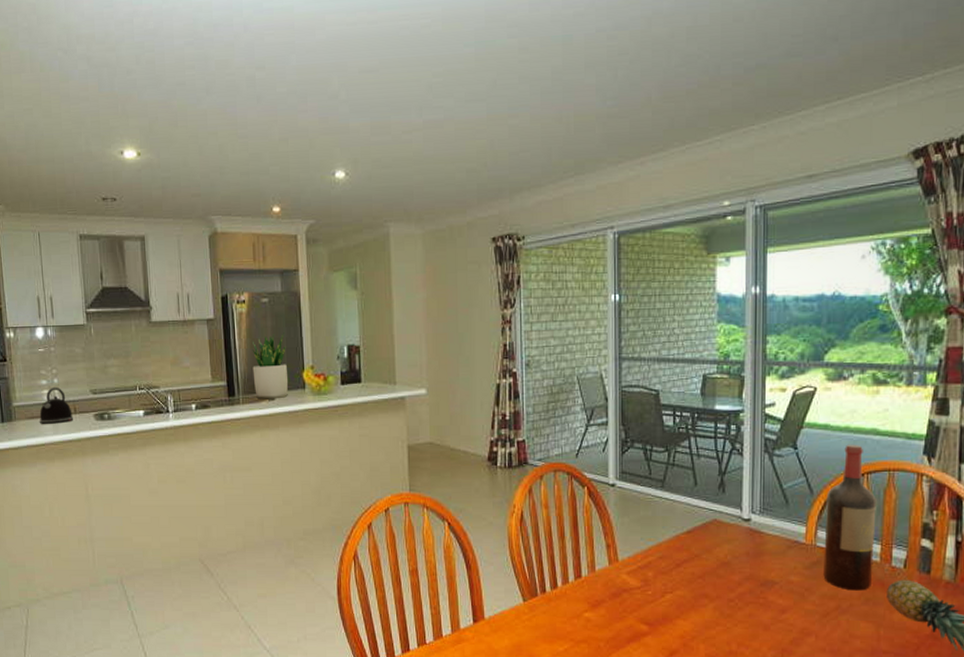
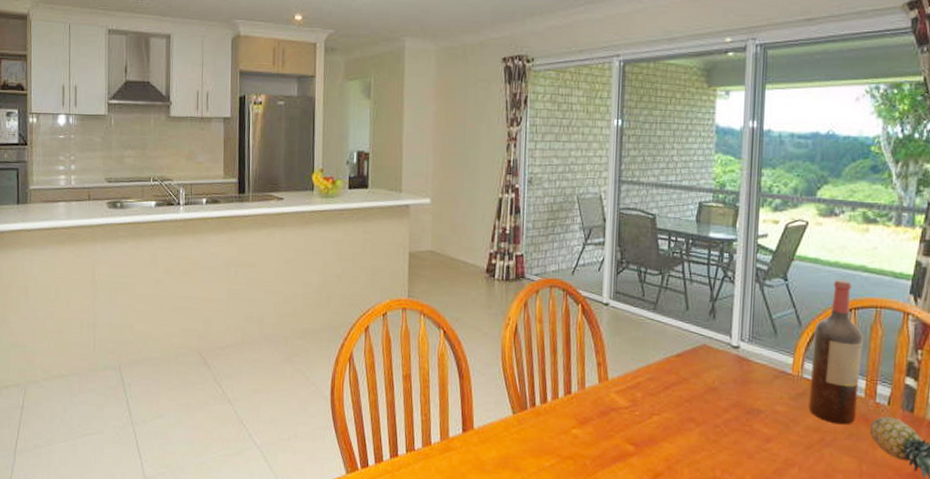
kettle: present [39,386,74,425] -> none [54,173,87,210]
planter: present [252,332,289,400] -> none [264,135,298,199]

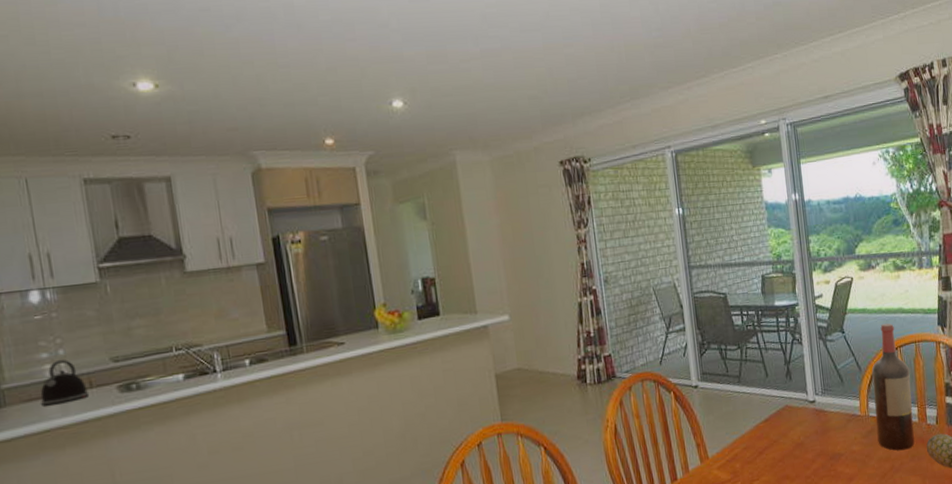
kettle: none [54,173,87,210] -> present [40,359,90,408]

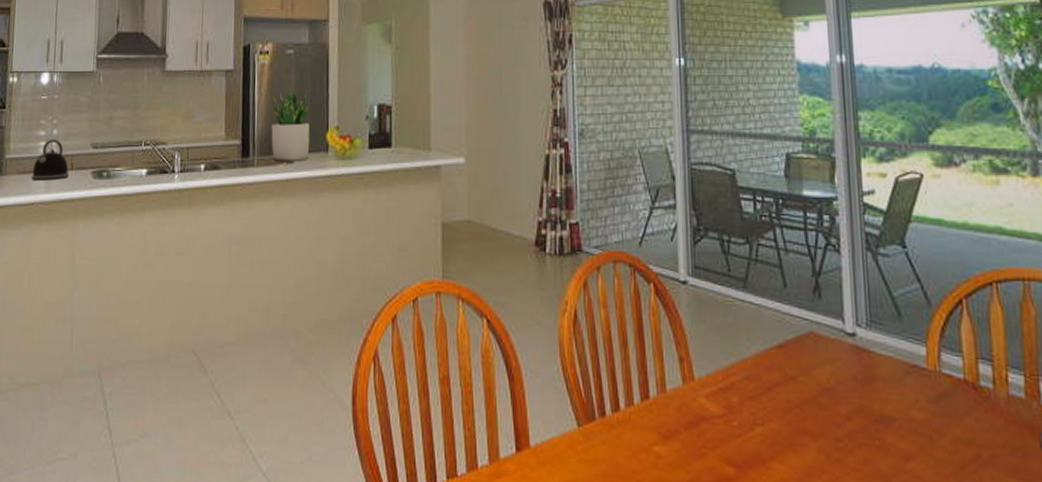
planter: none [313,271,360,346] -> present [271,87,310,163]
wine bottle: present [871,323,915,451] -> none [948,244,1018,436]

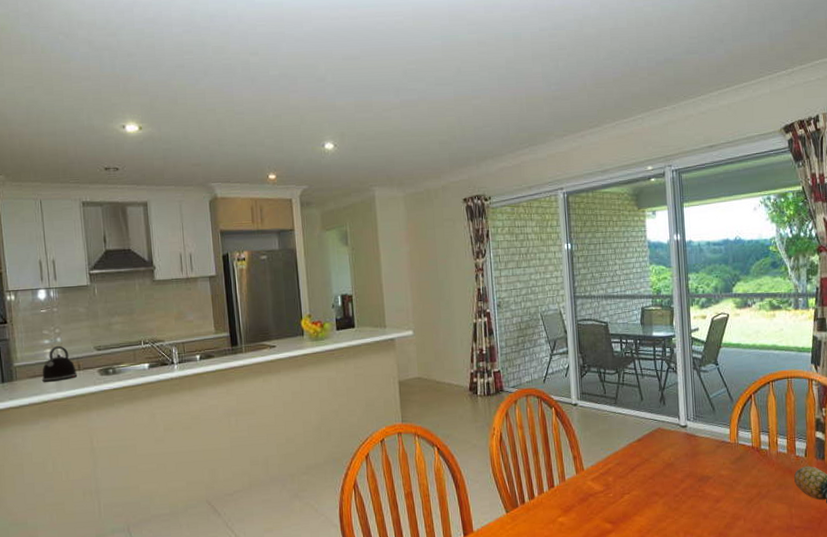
planter: present [271,87,310,163] -> none [253,286,288,348]

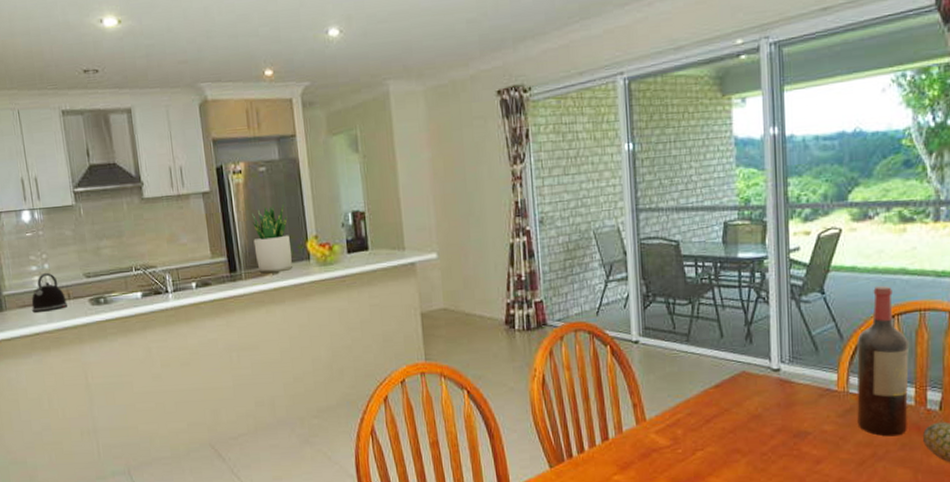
planter: none [253,286,288,348] -> present [251,202,292,274]
wine bottle: none [743,358,783,479] -> present [856,285,909,437]

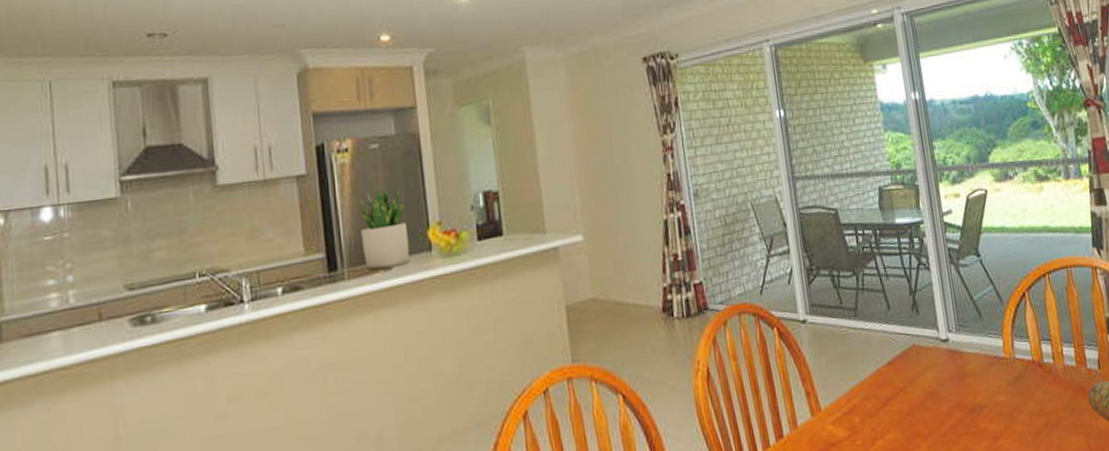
kettle: present [31,272,68,314] -> none [42,286,98,344]
wine bottle: present [856,285,909,437] -> none [1015,244,1074,402]

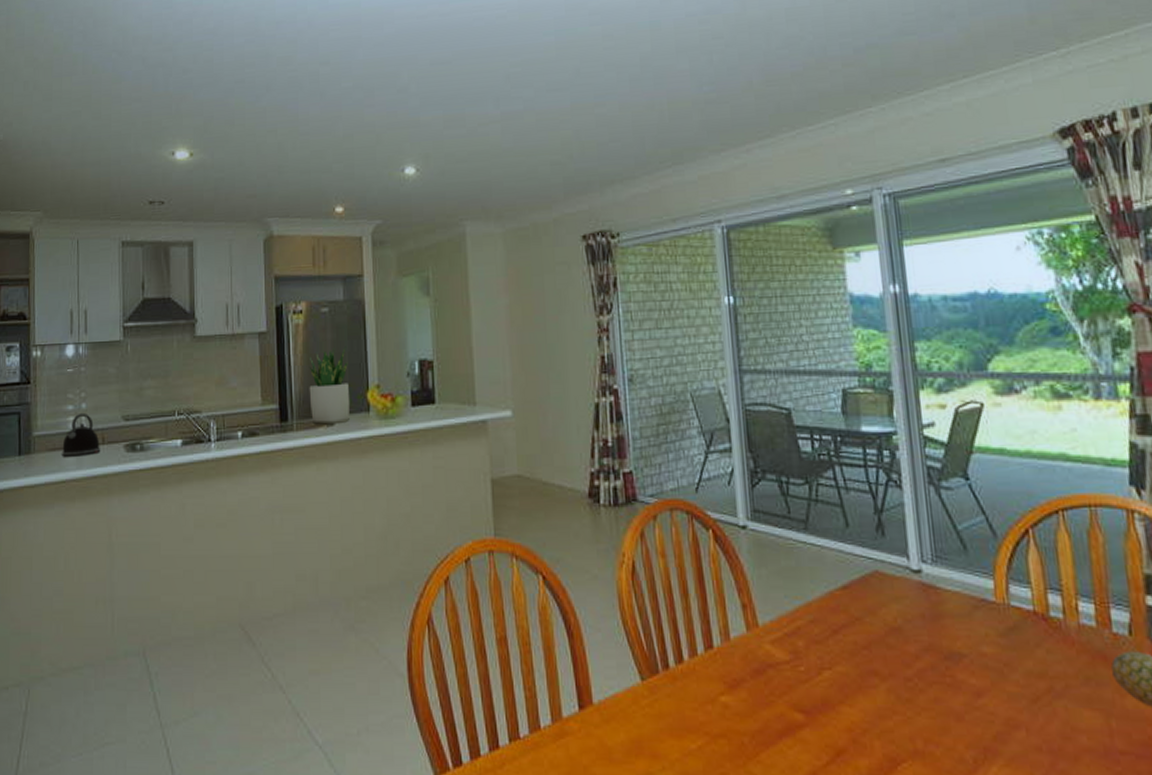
kettle: none [42,286,98,344] -> present [62,412,101,458]

